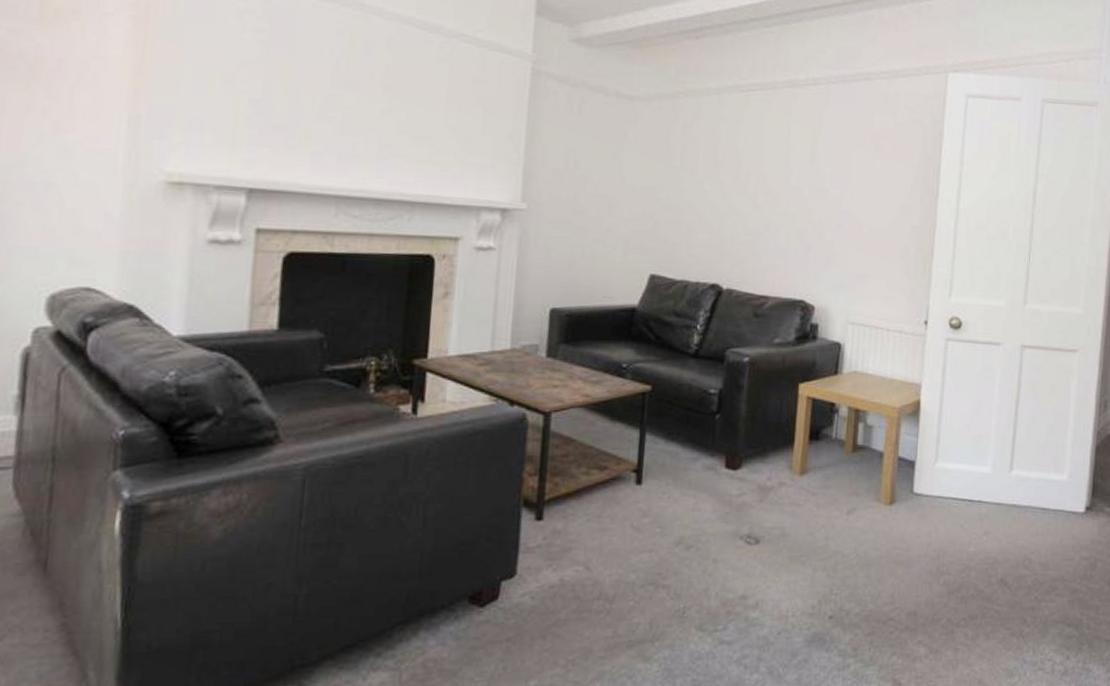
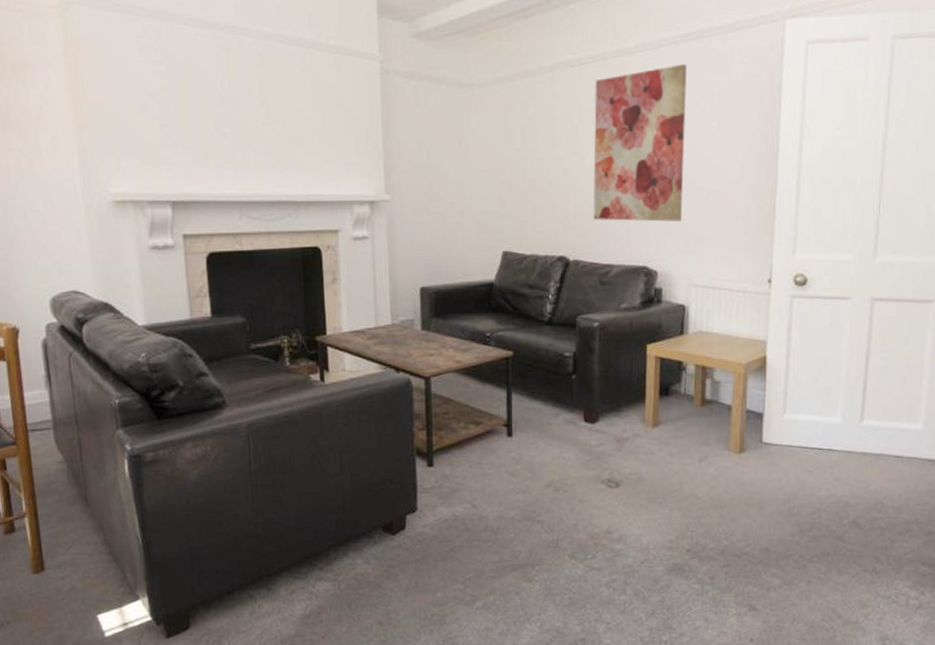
wall art: none [751,102,855,256] -> present [593,64,688,222]

